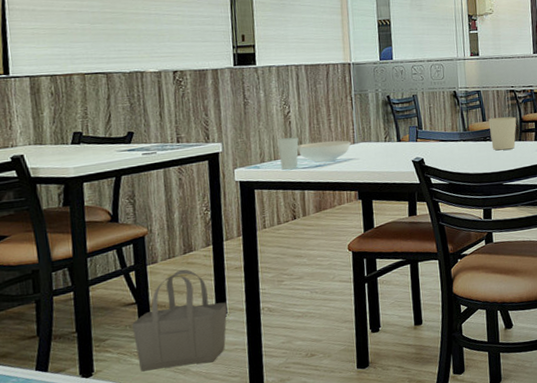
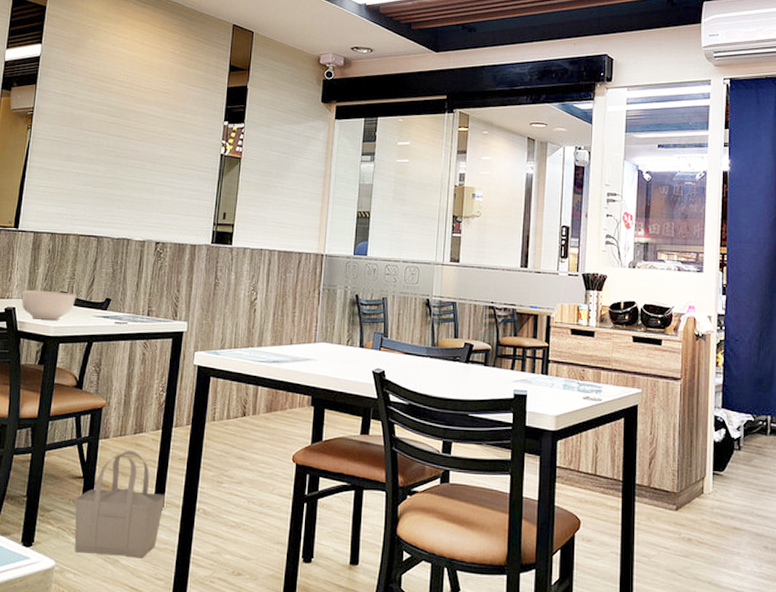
bowl: none [28,132,94,163] -> present [21,289,77,320]
cup: present [277,137,299,171] -> none [239,325,261,362]
bowl: present [297,140,352,163] -> none [258,335,313,359]
dixie cup: present [488,116,517,151] -> none [460,335,493,375]

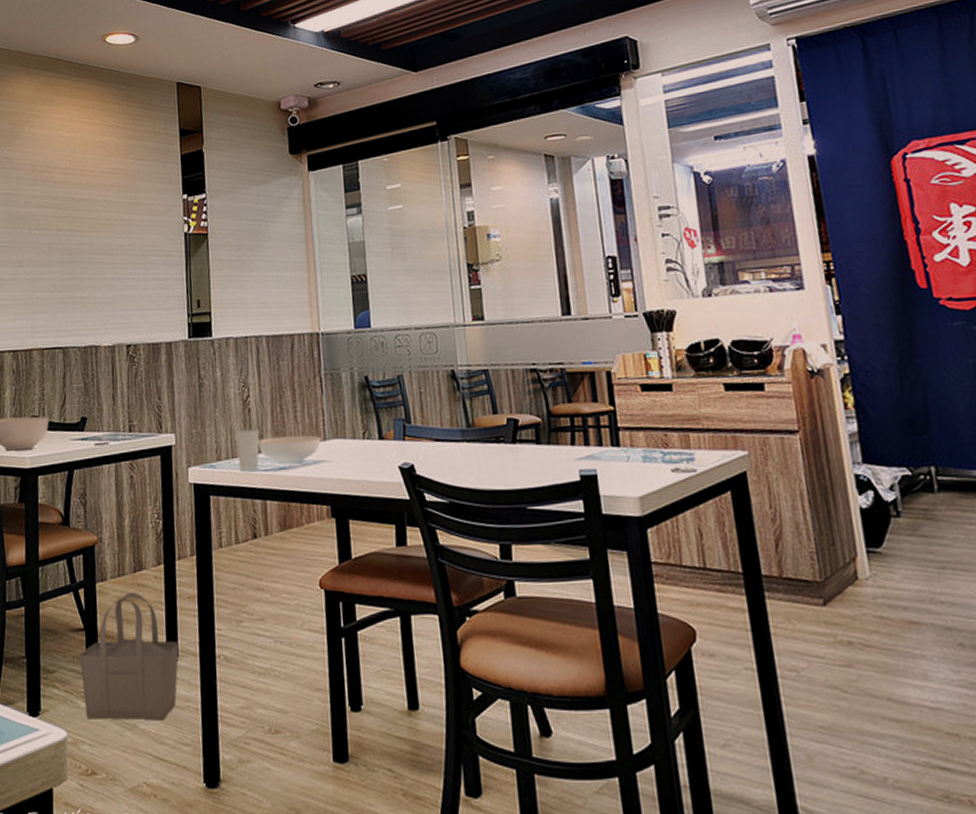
cup: none [239,325,261,362] -> present [235,429,260,473]
bowl: none [258,335,313,359] -> present [257,435,322,465]

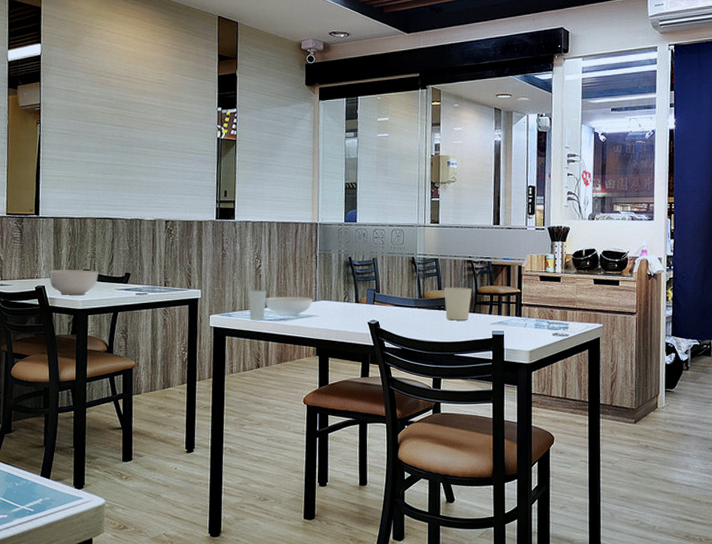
shopping bag: present [80,592,179,721] -> none [117,402,195,492]
dixie cup: none [501,408,543,458] -> present [444,287,472,321]

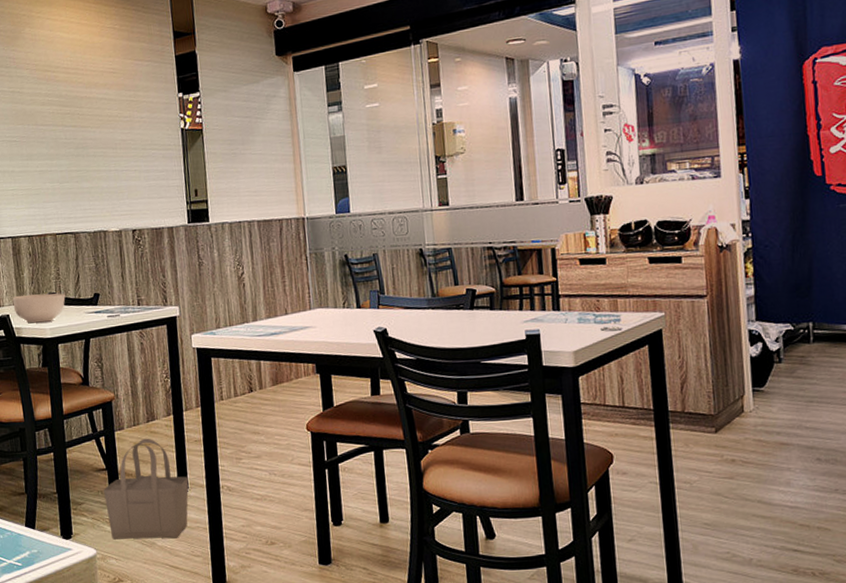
shopping bag: none [117,402,195,492] -> present [104,438,189,540]
cup: present [248,289,267,321] -> none [232,301,254,338]
bowl: present [265,296,314,317] -> none [251,305,308,331]
dixie cup: present [444,287,472,321] -> none [461,280,497,321]

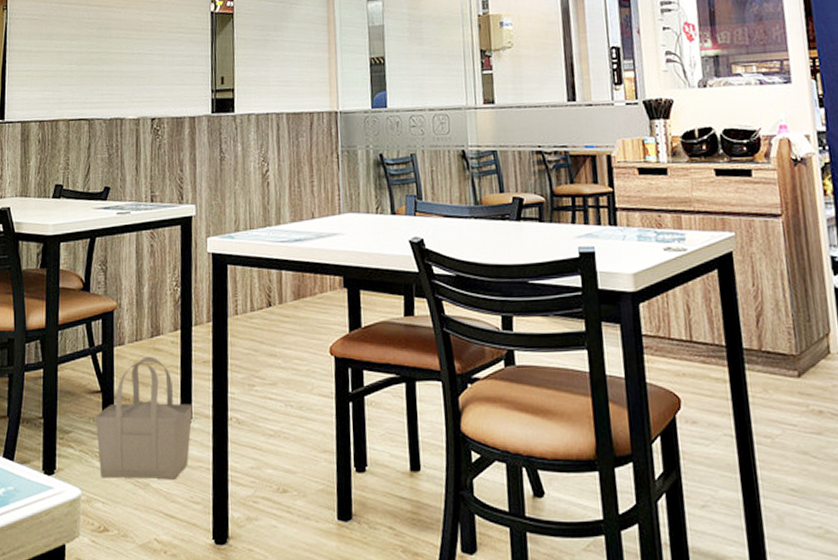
bowl: present [12,293,66,324] -> none [15,185,73,218]

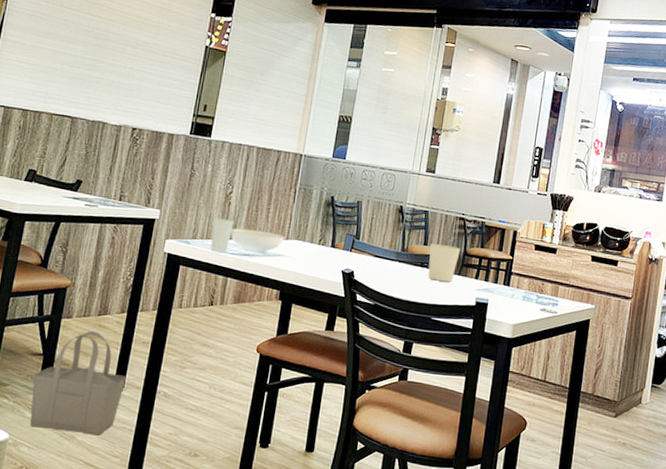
cup: none [254,201,277,244] -> present [211,217,234,254]
bowl: none [275,208,337,237] -> present [230,228,286,254]
dixie cup: none [507,187,546,234] -> present [428,243,461,282]

